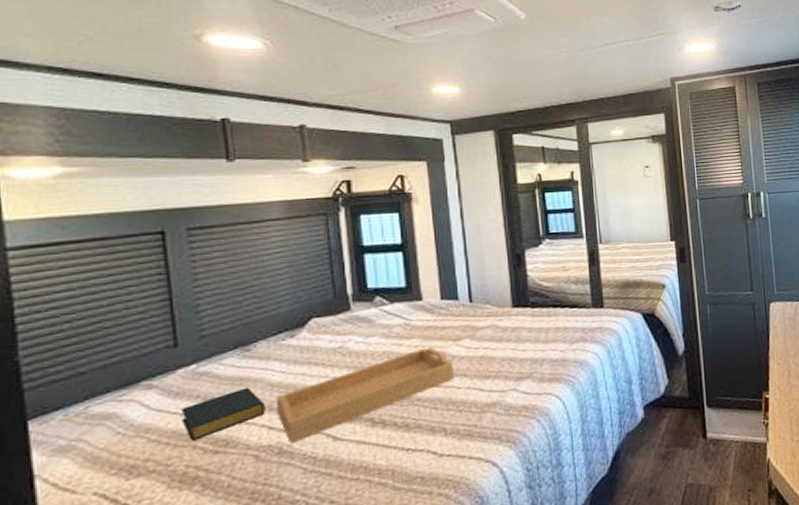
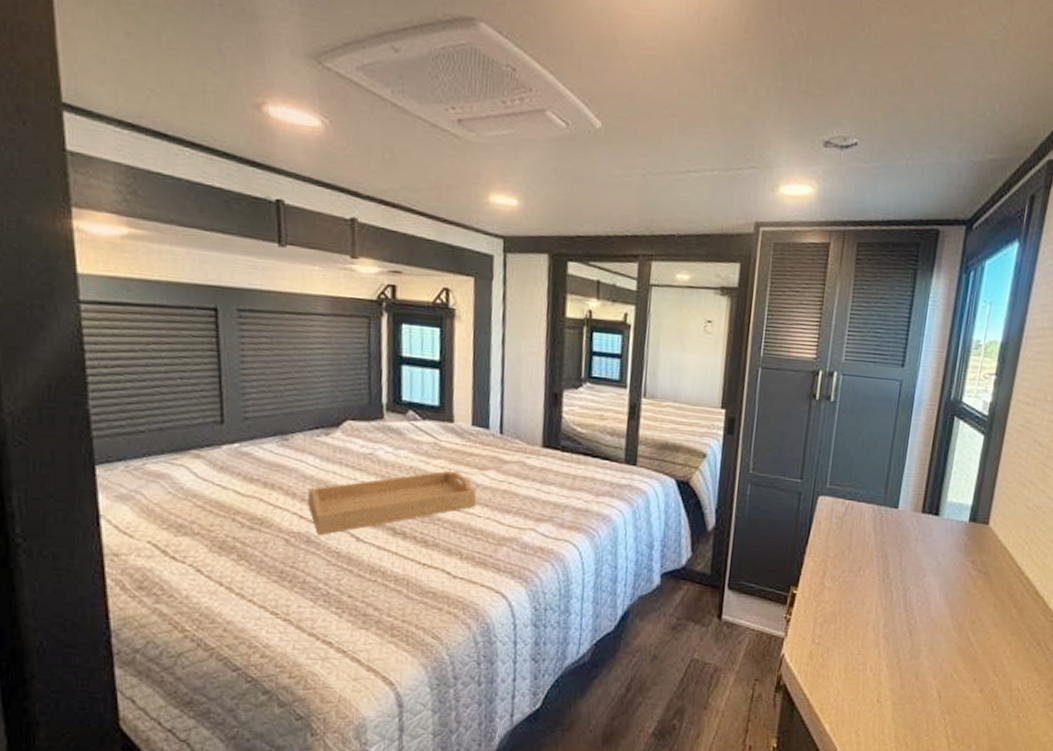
hardback book: present [181,387,265,441] -> none [224,474,298,514]

